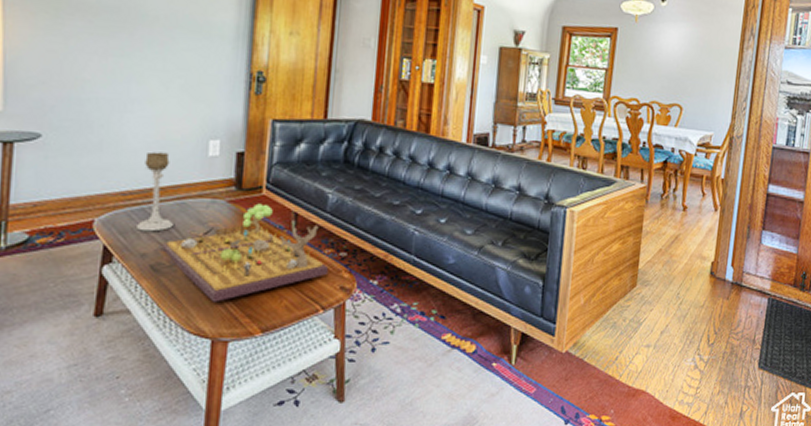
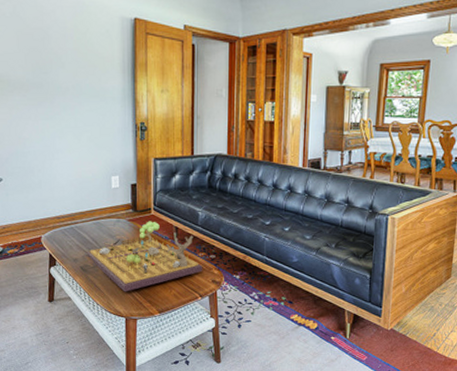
candle holder: present [137,151,173,232] -> none [69,187,93,244]

